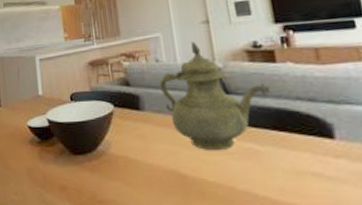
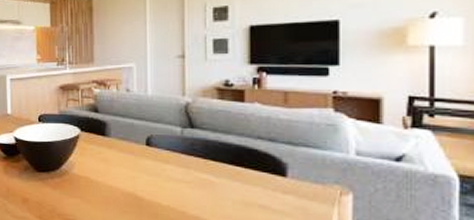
teapot: present [160,41,270,151] -> none [128,75,235,179]

